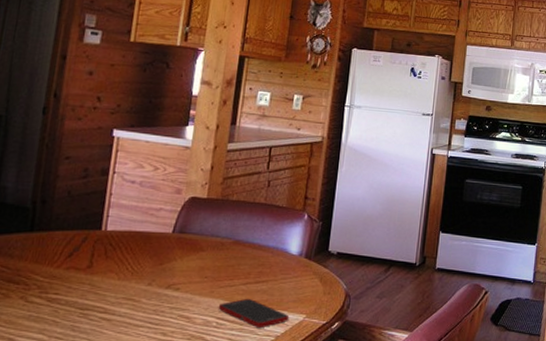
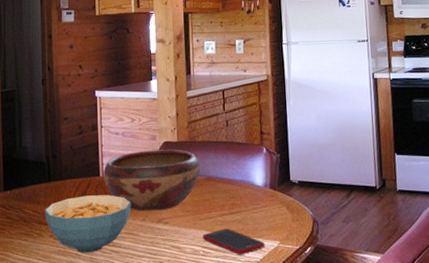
cereal bowl: none [17,251,137,320] -> present [44,195,131,253]
decorative bowl: none [105,204,230,275] -> present [102,149,201,211]

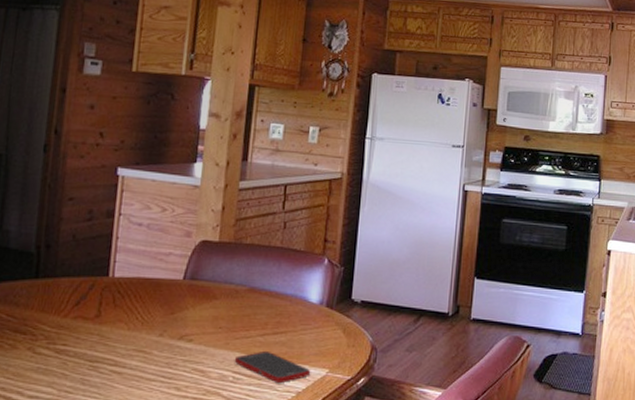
cereal bowl: present [44,195,131,253] -> none [23,299,147,373]
decorative bowl: present [102,149,201,211] -> none [113,249,245,325]

